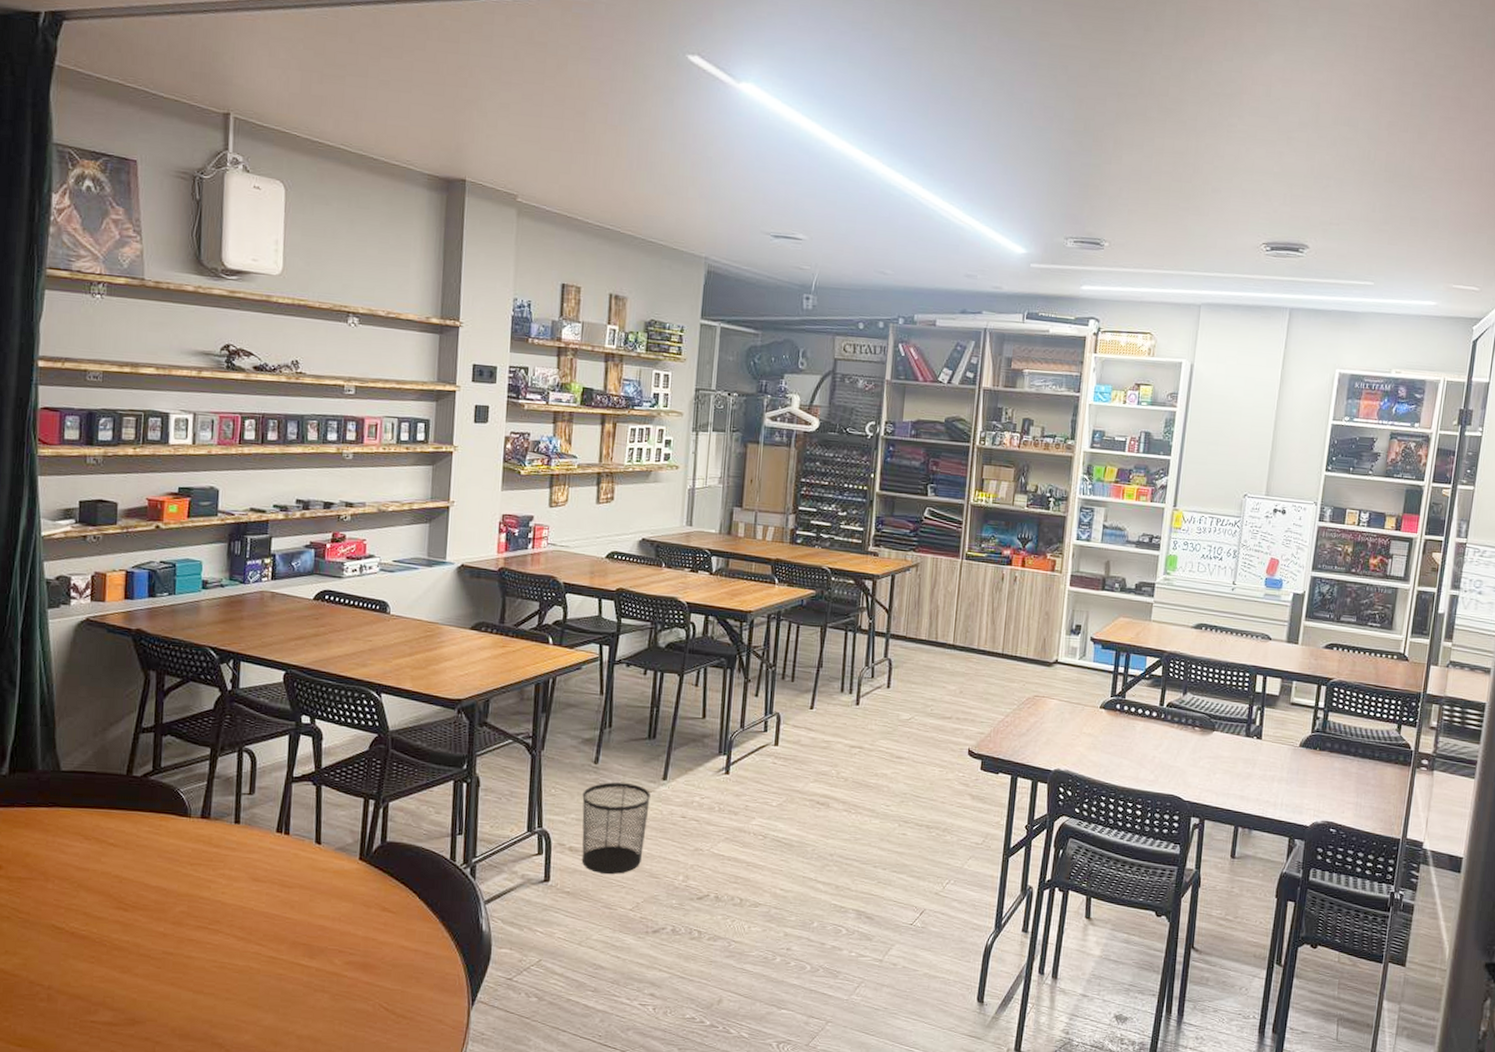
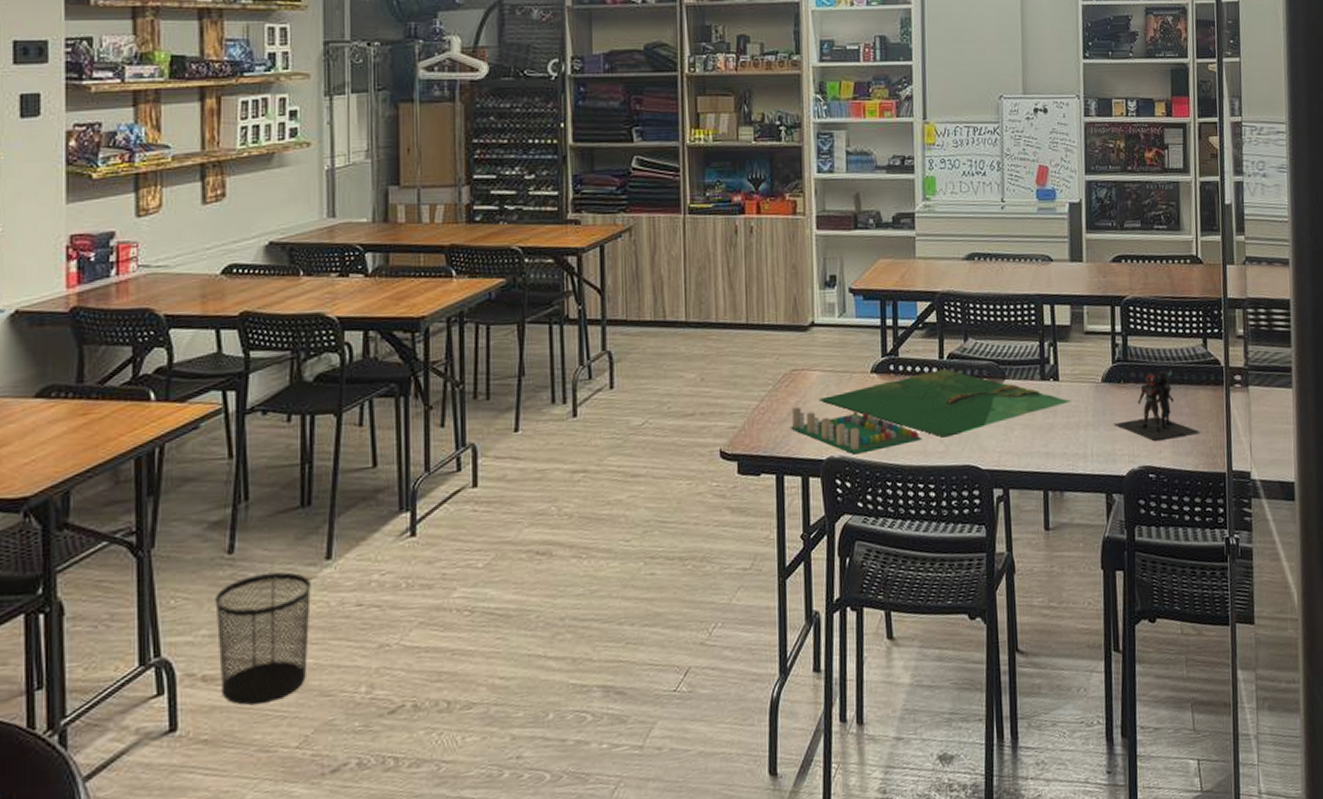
board game: none [1027,725,1136,771] -> present [789,406,922,455]
terrain map: none [1054,714,1269,769] -> present [819,369,1070,438]
figurines: none [1305,745,1383,803] -> present [1114,369,1201,441]

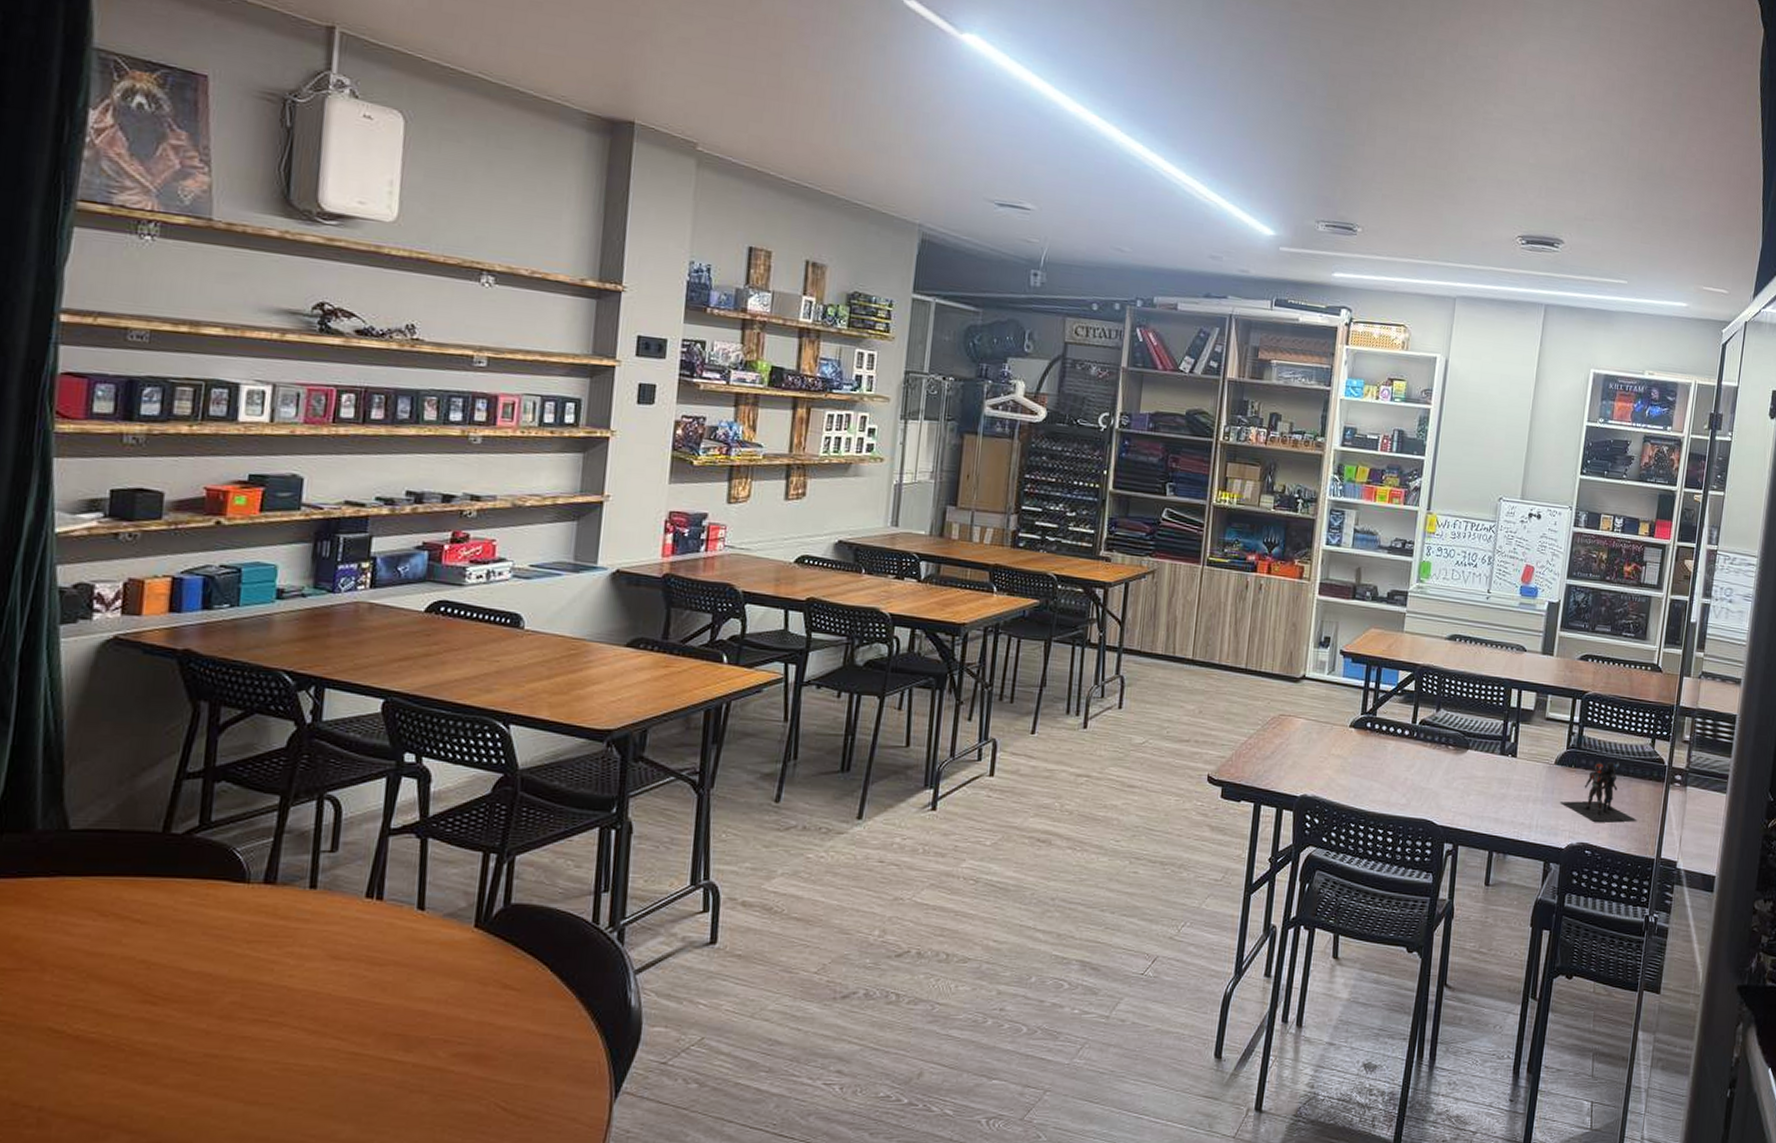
waste bin: present [215,572,311,705] -> none [757,823,842,931]
board game: present [789,406,922,455] -> none [1271,747,1387,796]
terrain map: present [819,369,1070,438] -> none [1300,733,1524,792]

